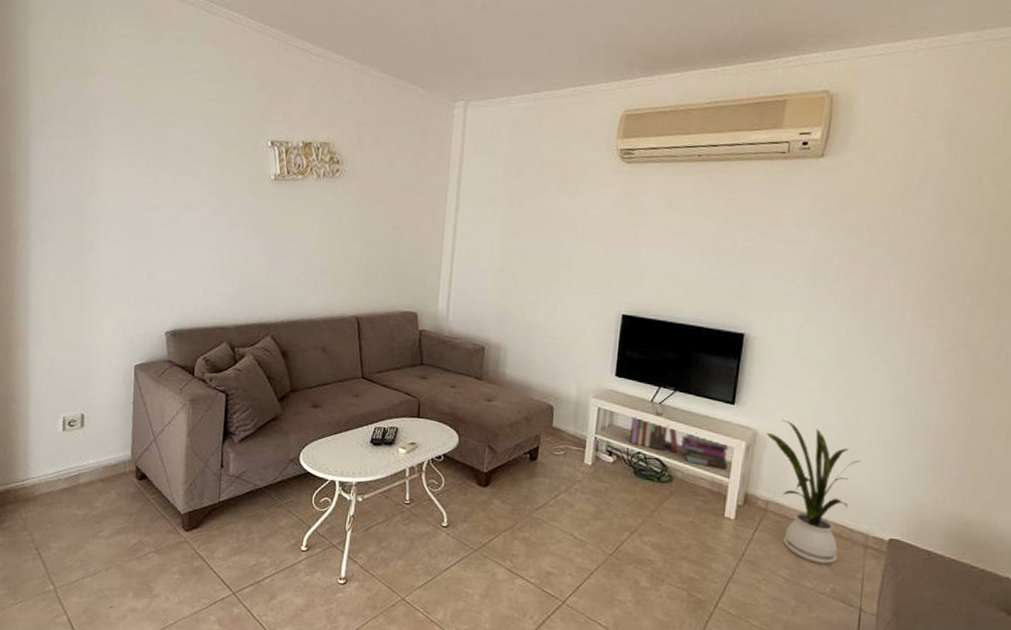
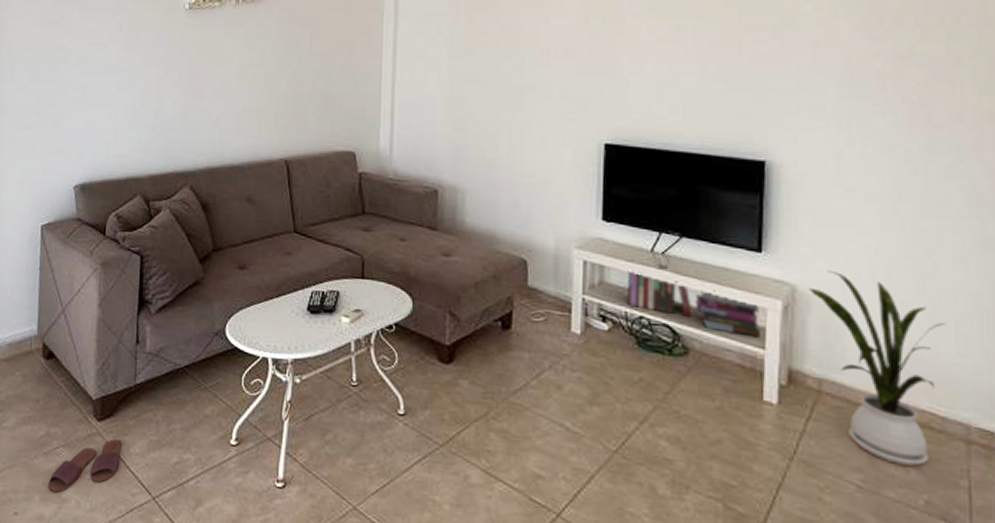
slippers: none [140,546,206,590] -> present [48,439,121,493]

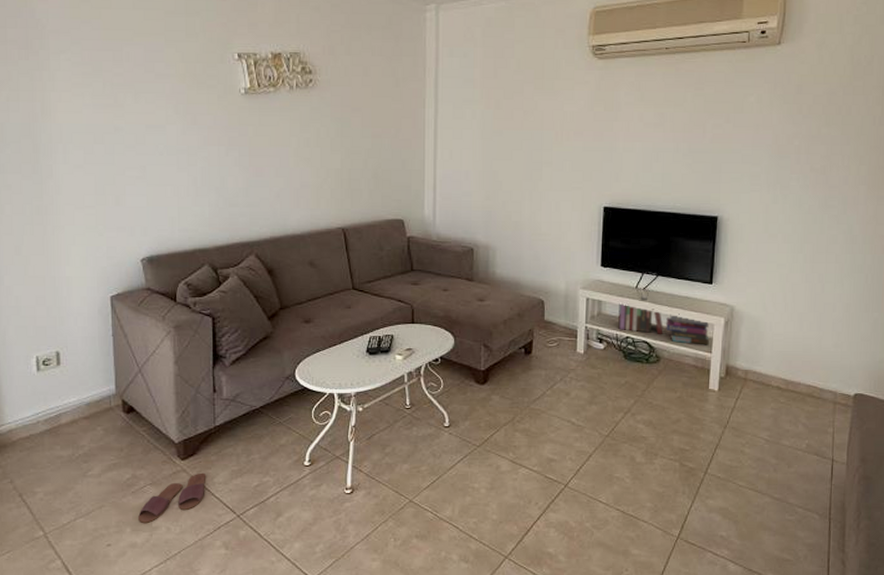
house plant: present [808,269,947,467] -> none [742,294,827,423]

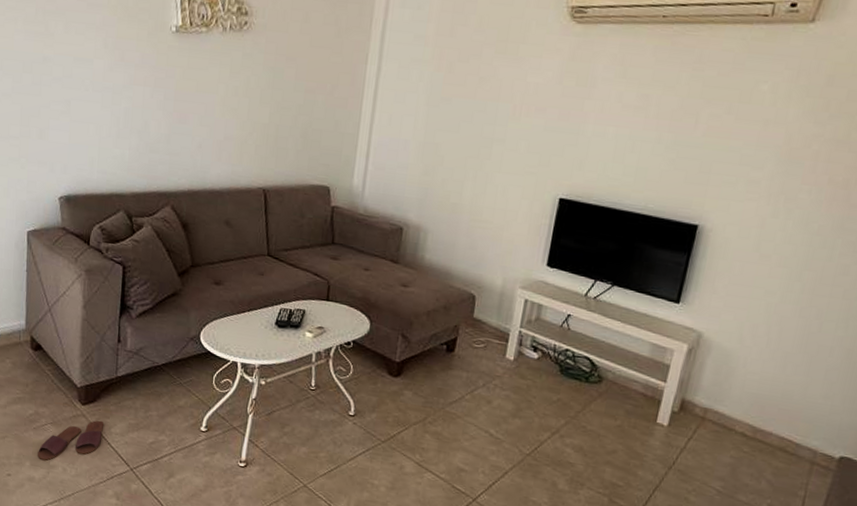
books: present [618,293,663,334] -> none [558,302,612,353]
books: present [666,314,709,345] -> none [614,332,668,373]

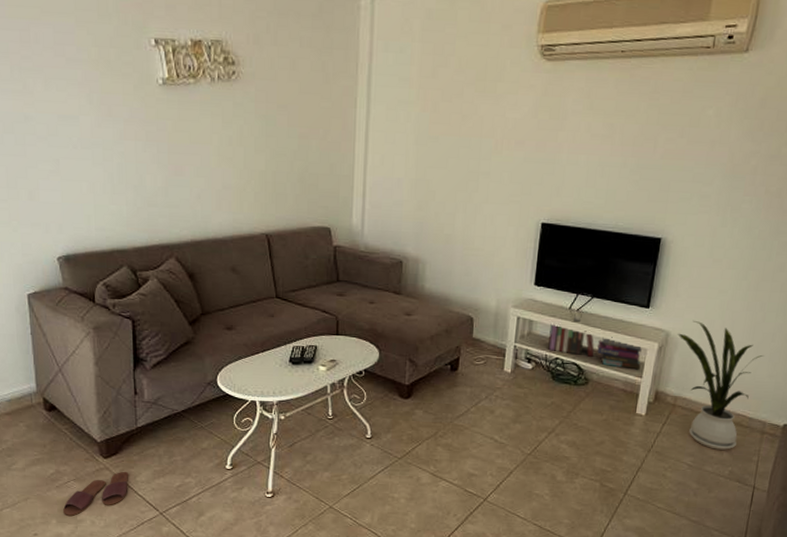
books: none [558,302,612,353] -> present [548,314,595,357]
books: none [614,332,668,373] -> present [597,337,642,370]
house plant: none [712,322,818,479] -> present [678,320,764,450]

